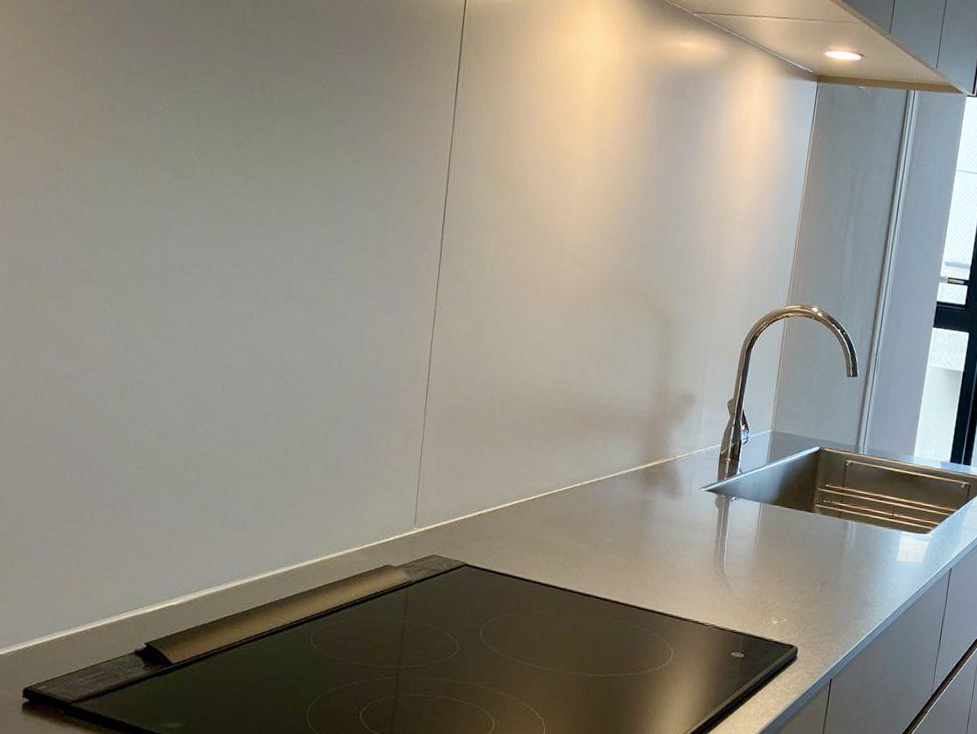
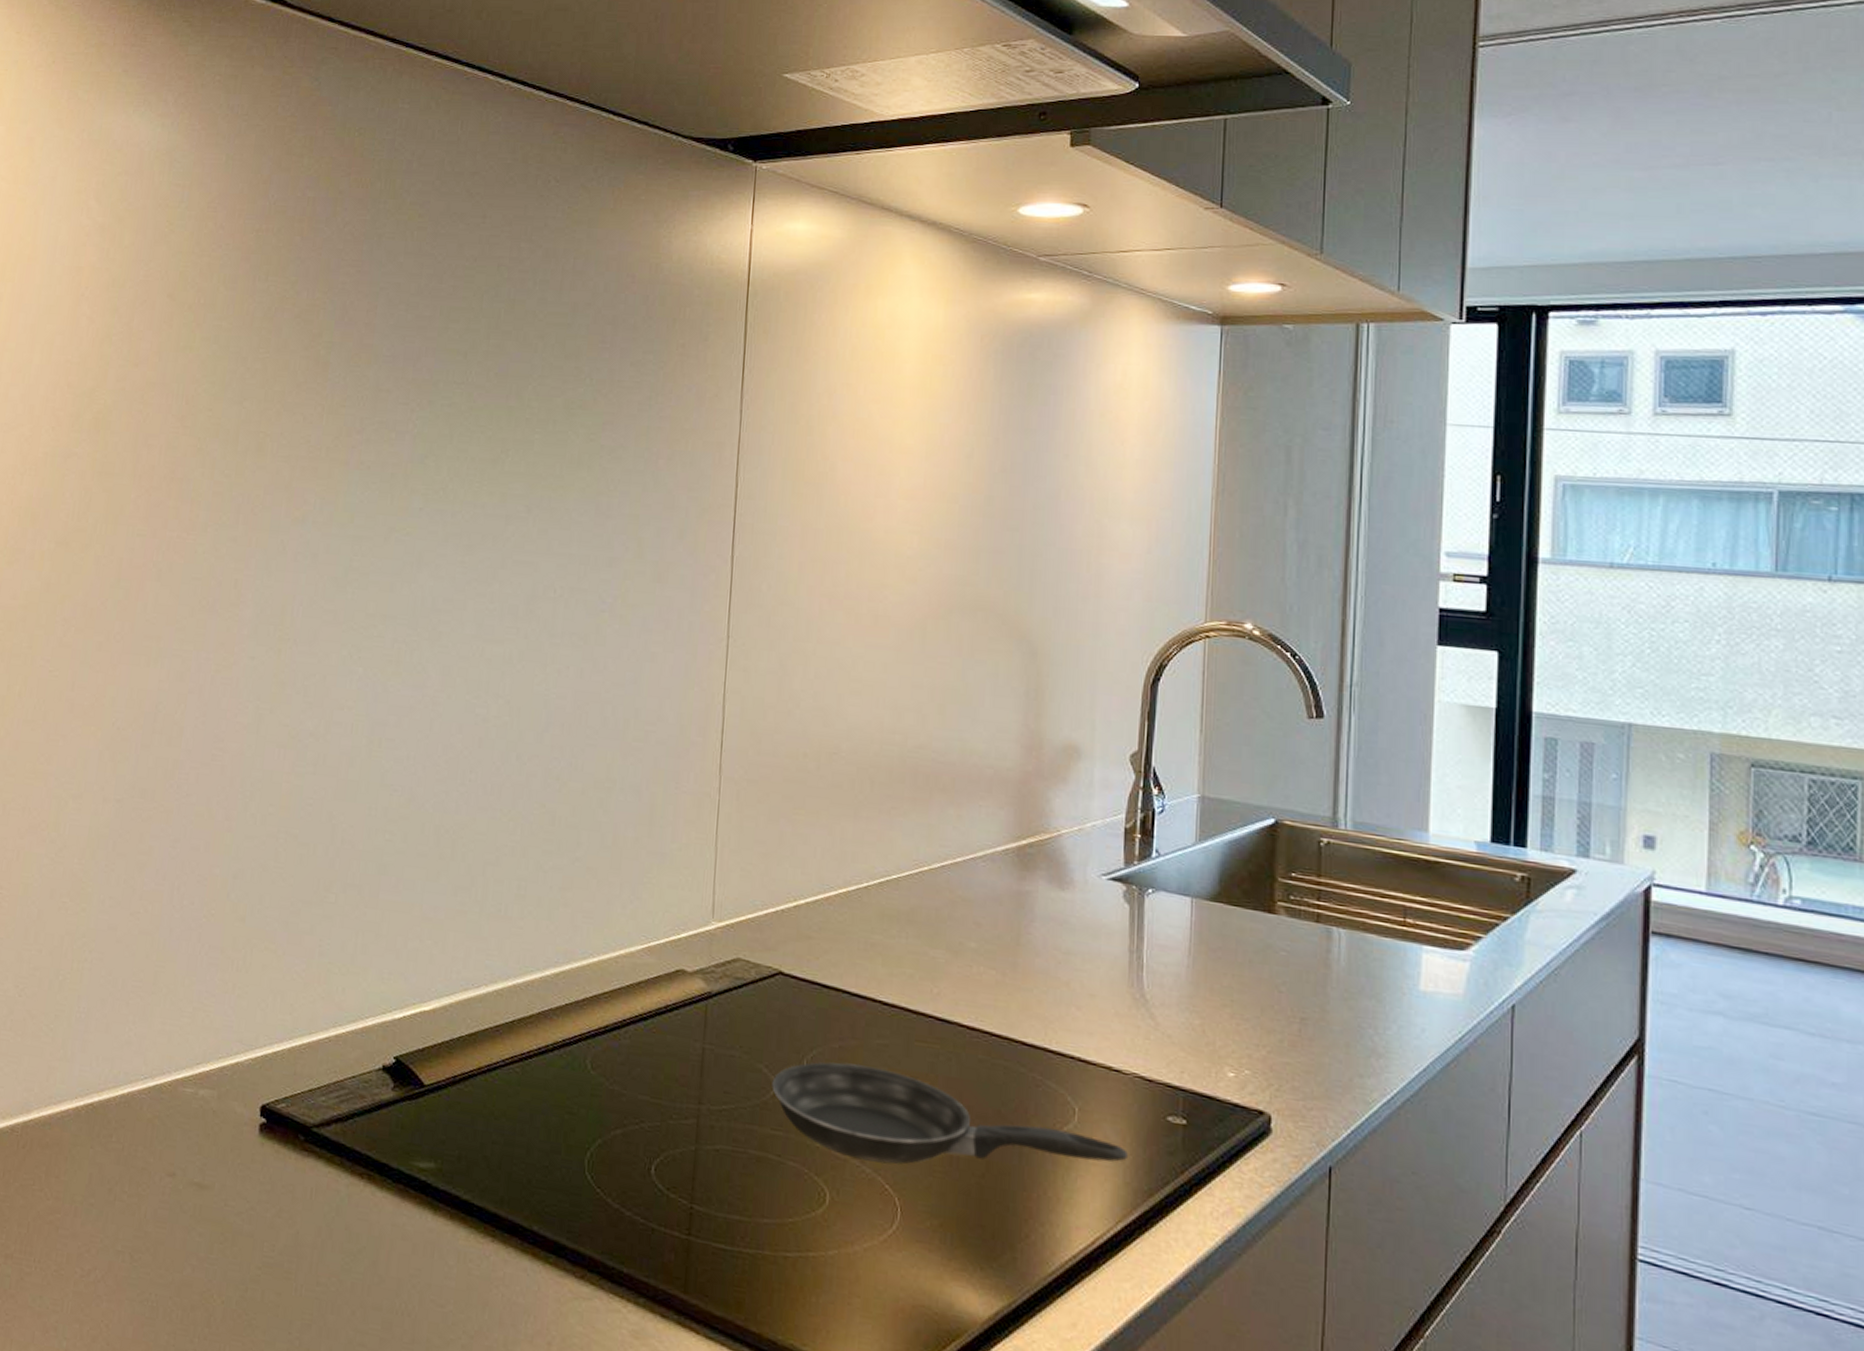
frying pan: none [455,628,704,698] -> present [772,1062,1129,1165]

